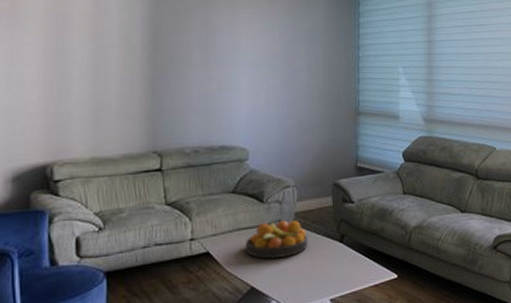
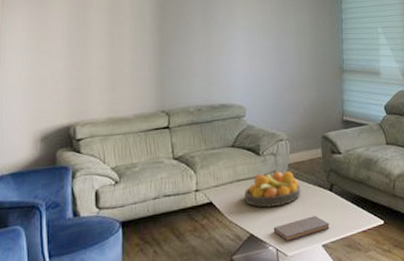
book: none [276,268,339,296] -> present [273,215,330,242]

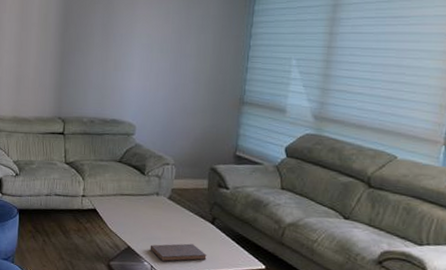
fruit bowl: present [244,171,301,208] -> none [125,192,182,227]

